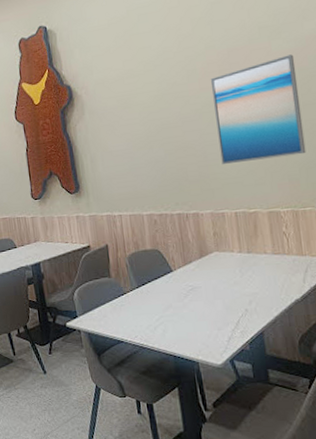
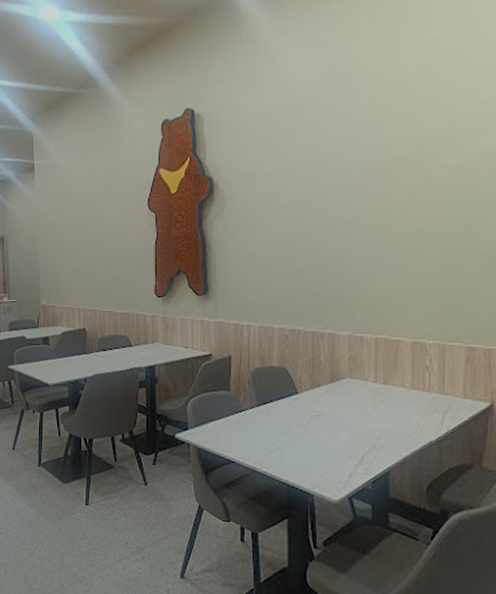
wall art: present [210,54,306,165] -> none [367,171,465,285]

